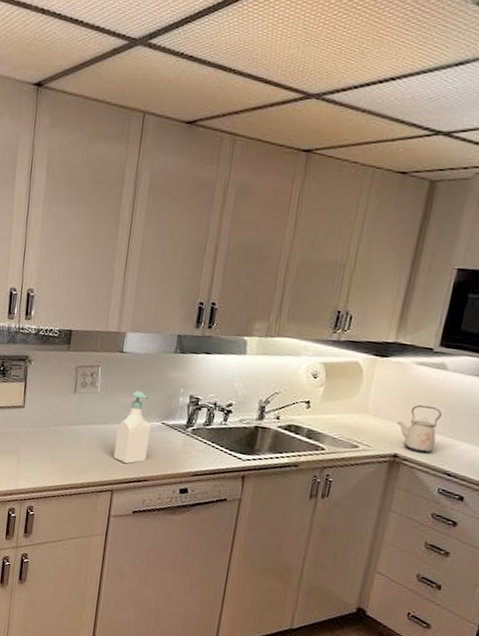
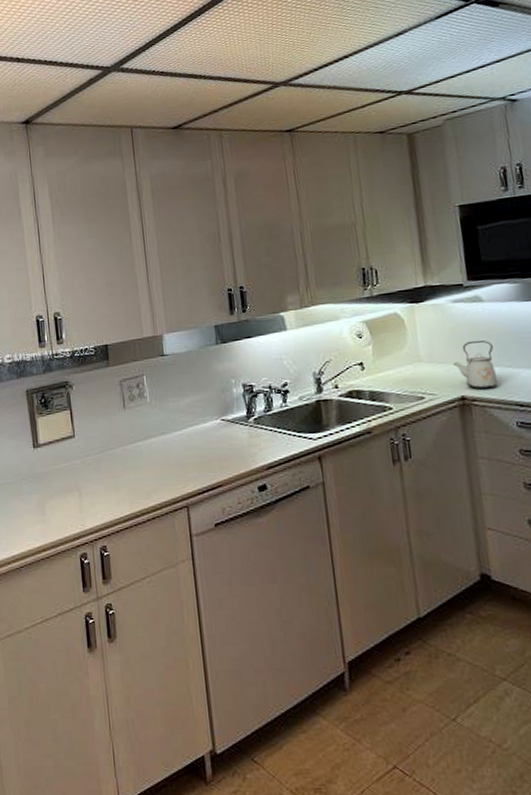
soap bottle: present [113,391,150,464] -> none [176,391,215,473]

